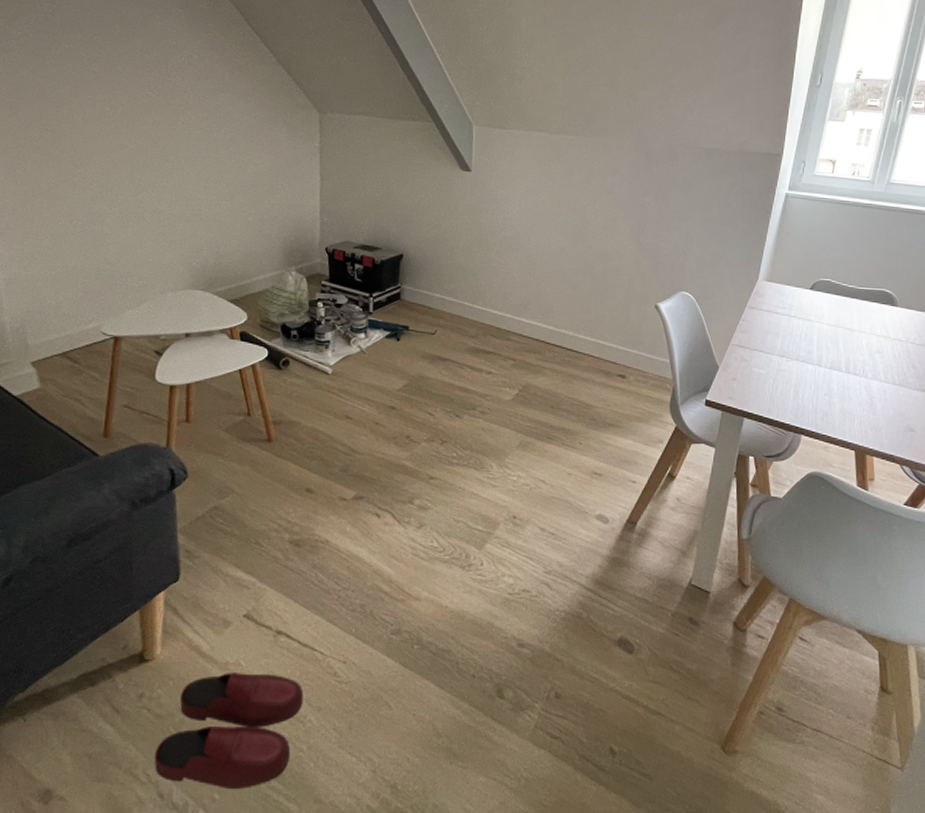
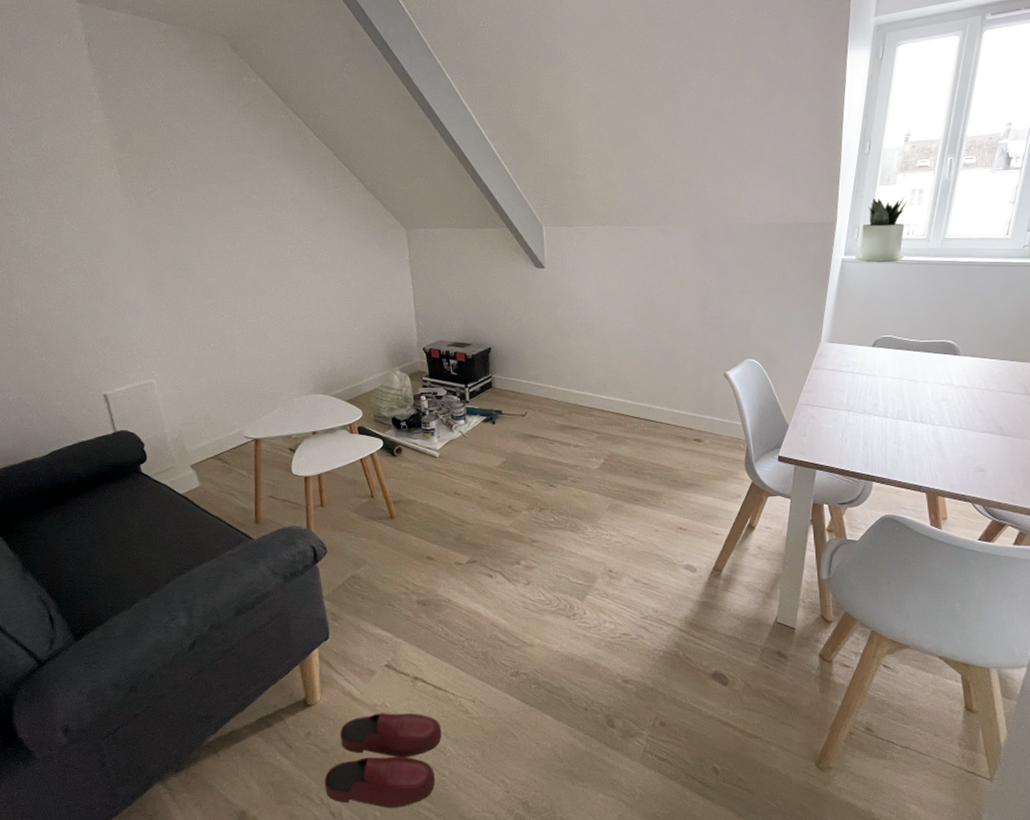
planter: none [798,133,855,202] -> present [854,197,908,262]

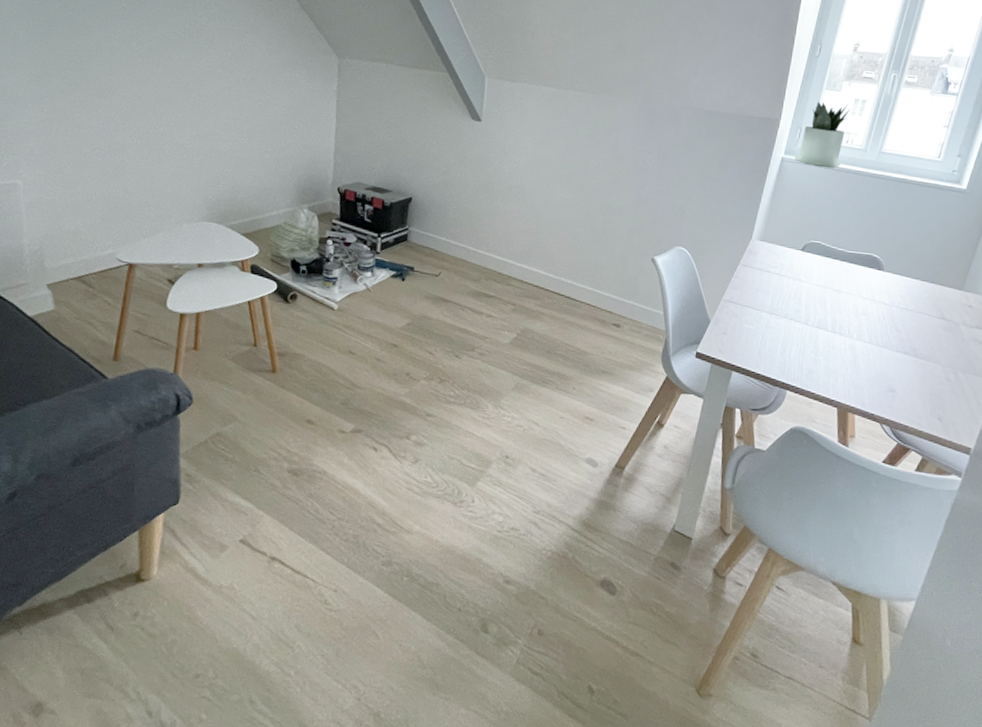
slippers: present [324,713,442,808] -> none [145,596,294,710]

